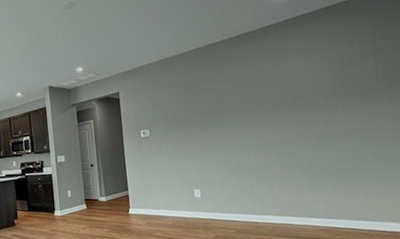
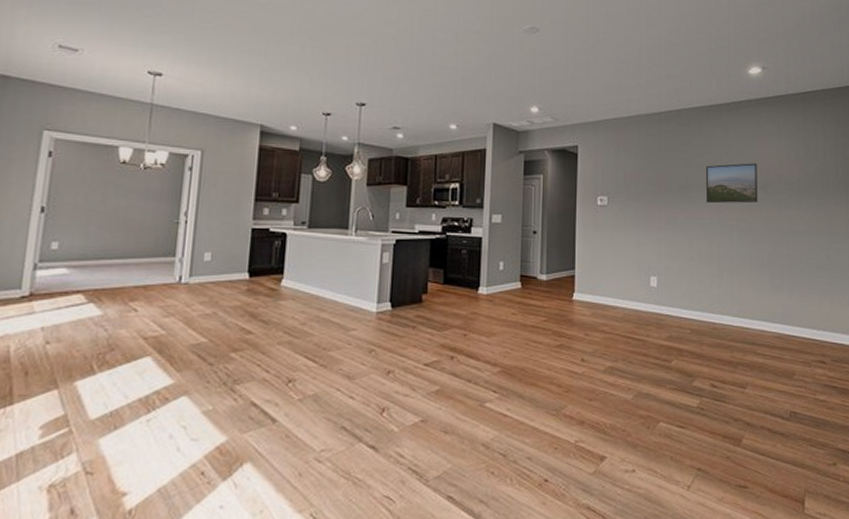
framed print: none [236,80,292,123] -> present [705,163,758,204]

